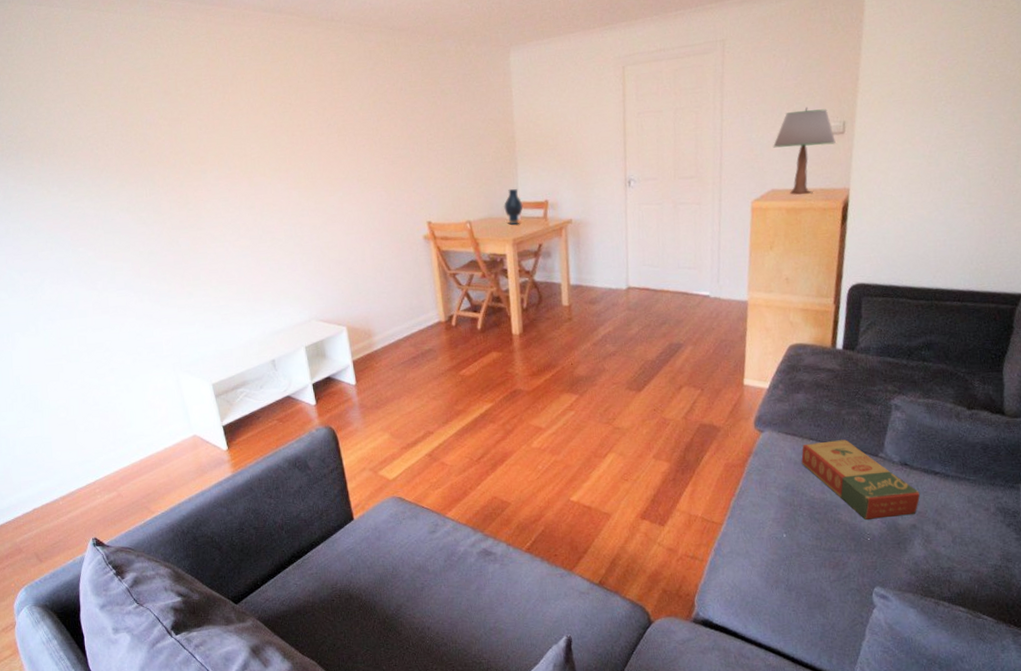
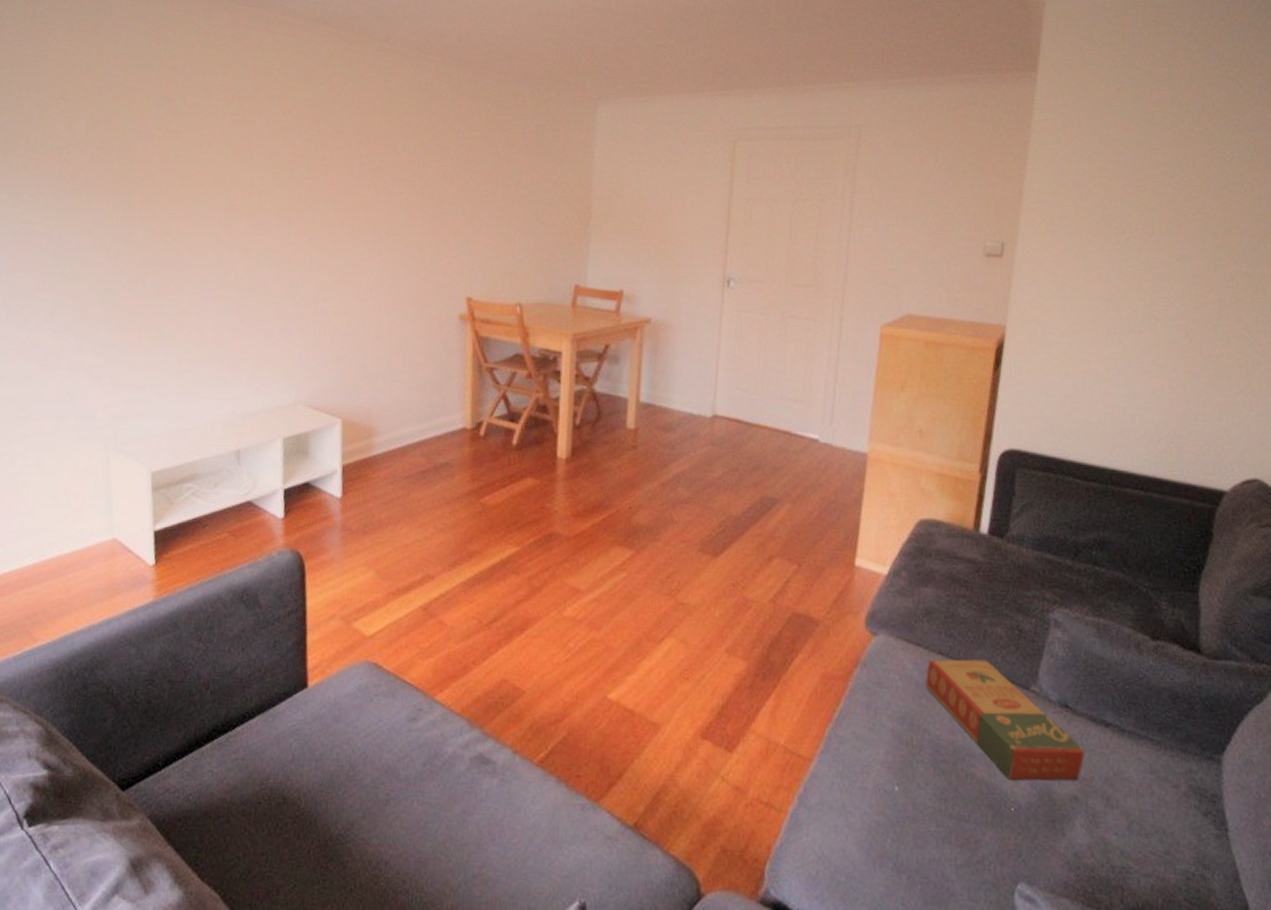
vase: present [504,188,523,226] -> none [566,270,591,317]
table lamp: present [772,107,836,195] -> none [911,219,991,327]

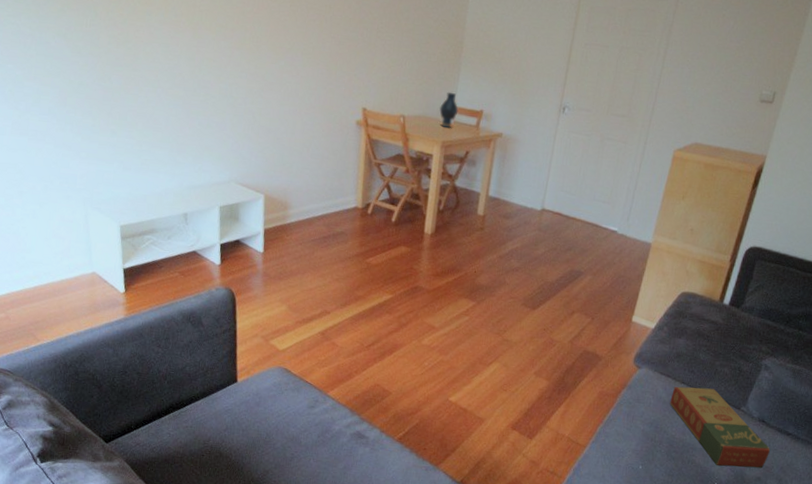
vase: none [566,270,591,317] -> present [439,92,459,128]

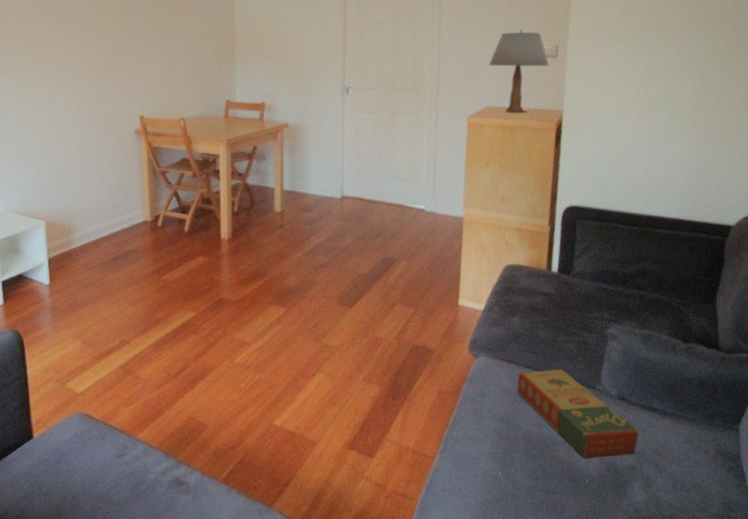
vase: present [439,92,459,128] -> none [220,88,240,126]
table lamp: none [704,71,764,155] -> present [488,29,549,114]

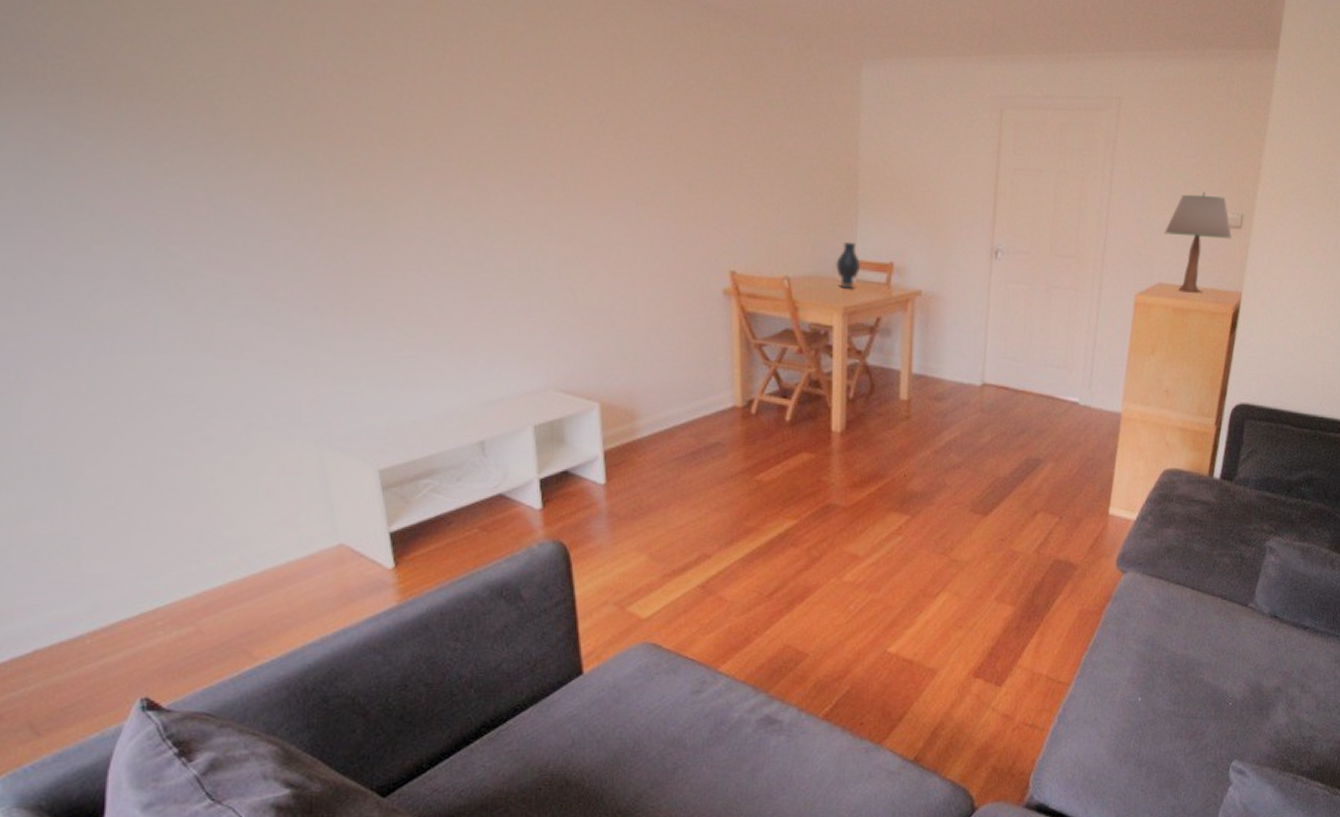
vase: none [220,88,240,126] -> present [836,241,861,290]
book: present [517,369,639,458] -> none [1165,585,1287,681]

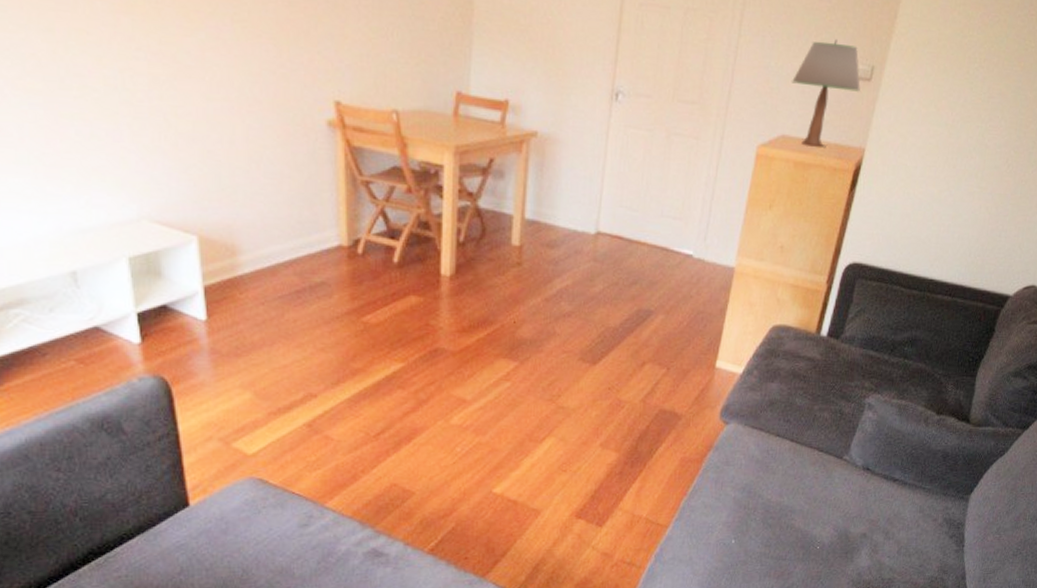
vase: present [836,241,861,290] -> none [447,74,475,127]

